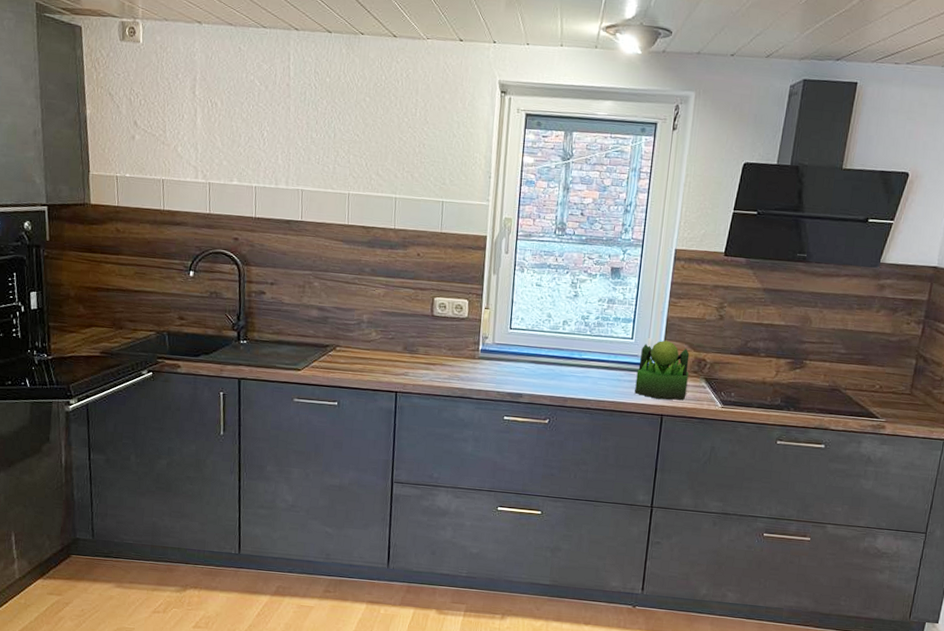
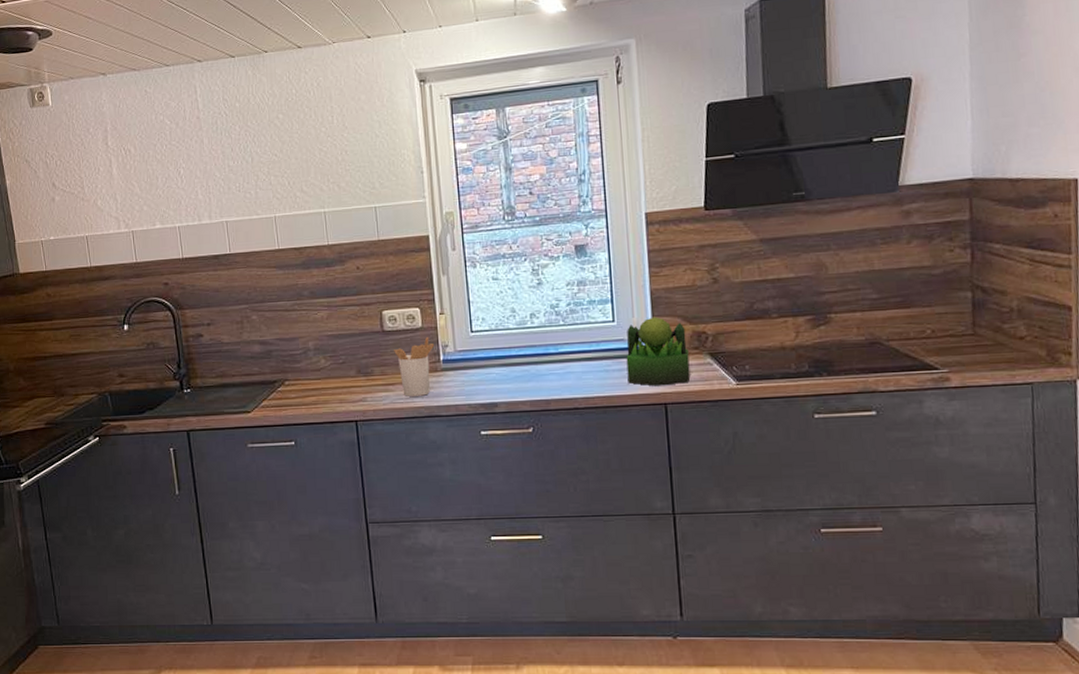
utensil holder: none [439,326,477,379] -> present [394,336,435,397]

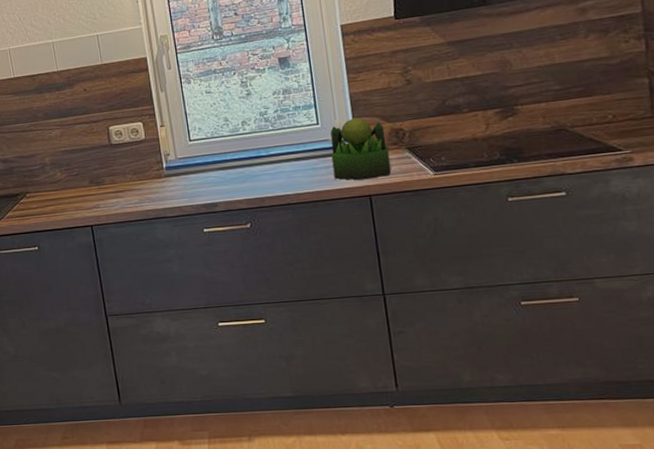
utensil holder: present [394,336,435,397] -> none [121,147,158,202]

